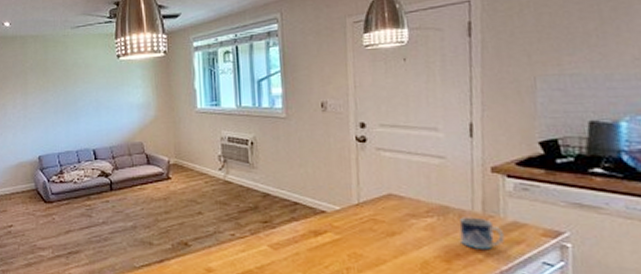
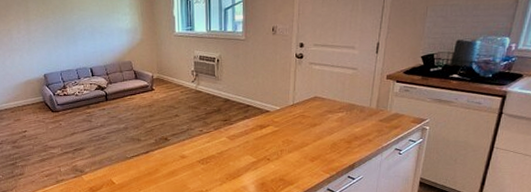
mug: present [459,217,505,249] -> none [359,111,389,133]

